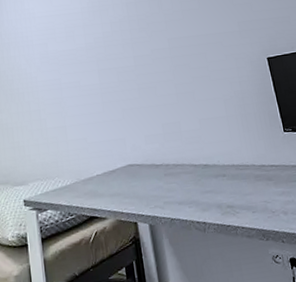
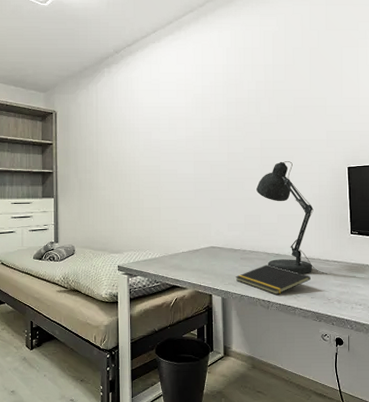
notepad: none [161,178,249,214] -> present [235,264,311,295]
desk lamp: none [171,58,266,185] -> present [256,161,327,274]

